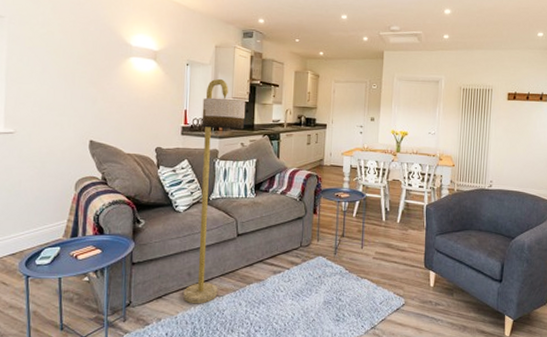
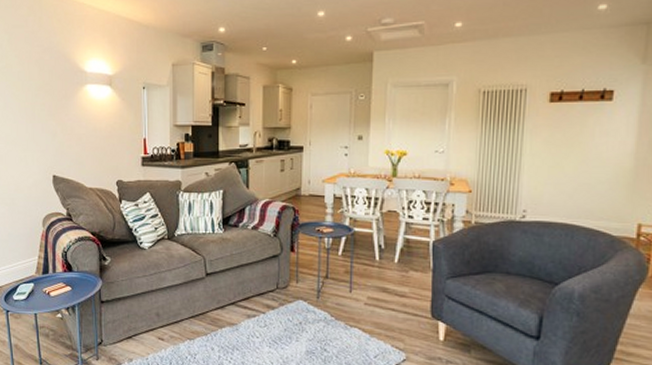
floor lamp: present [183,78,246,304] -> none [153,101,209,347]

